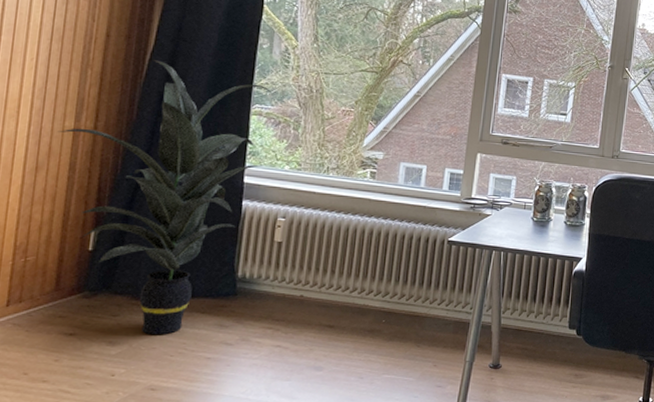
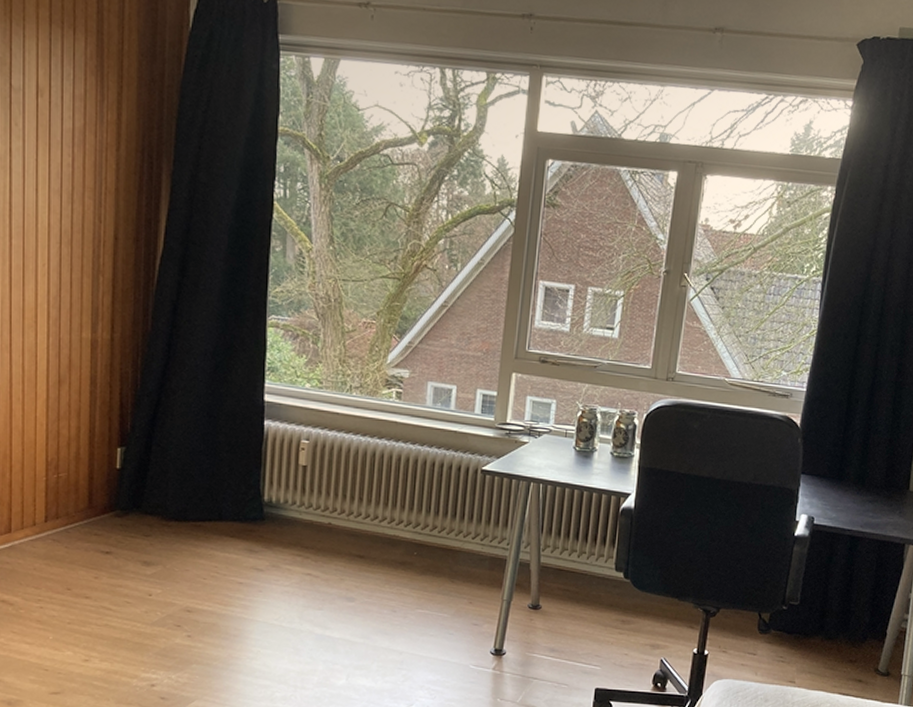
indoor plant: present [57,60,273,335] -> none [76,265,289,558]

